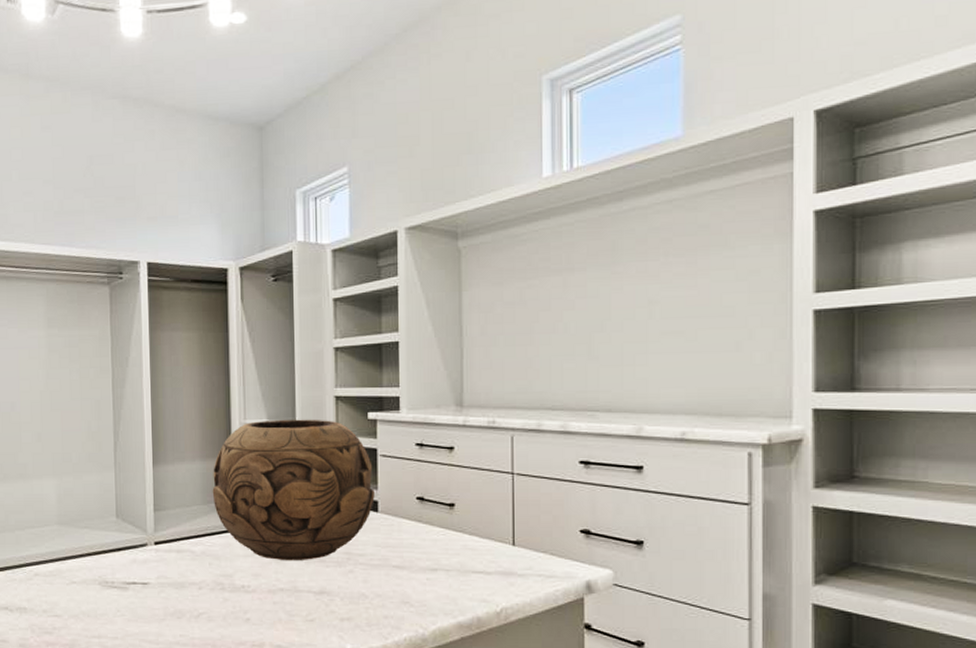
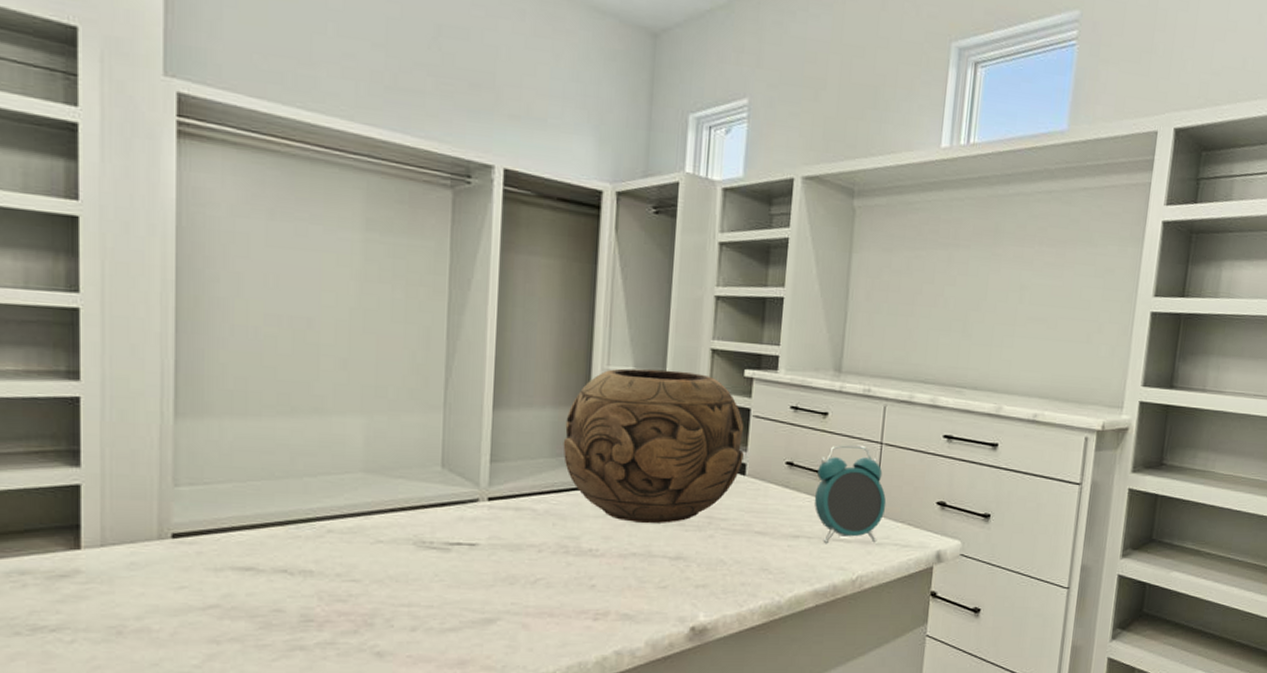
alarm clock: none [448,476,525,577] -> present [814,444,886,544]

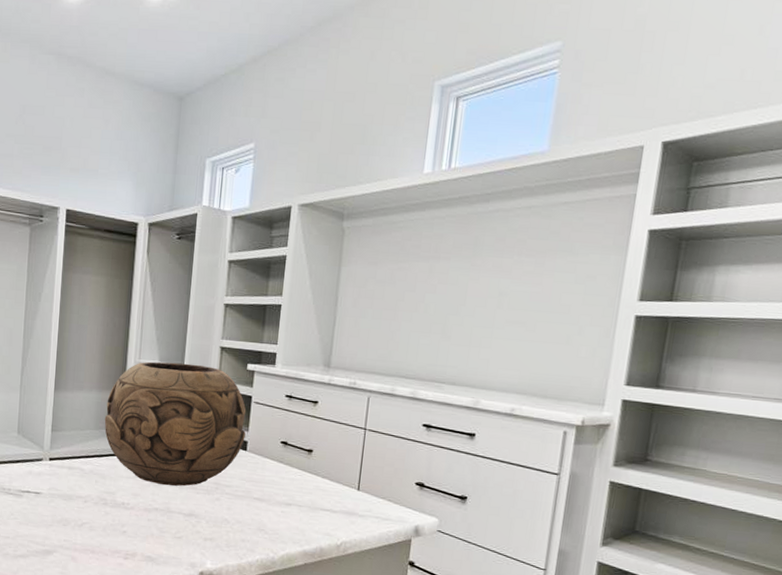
alarm clock: present [814,444,886,544] -> none [304,428,369,515]

